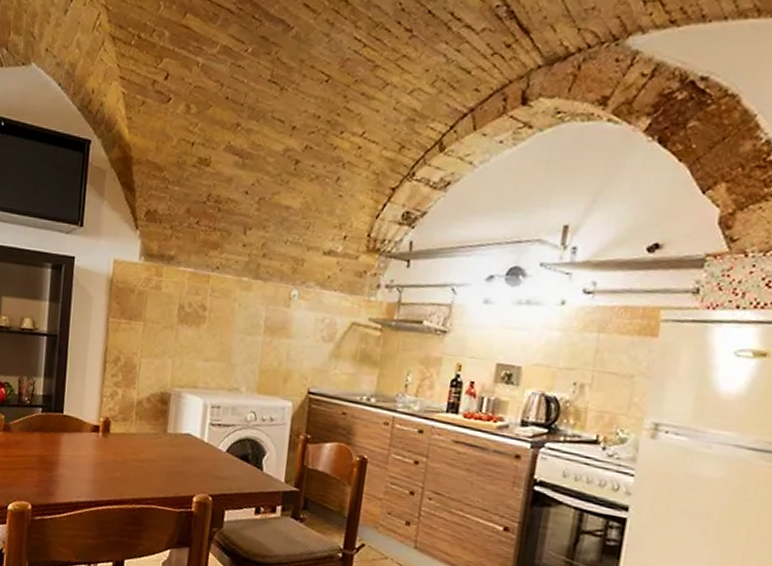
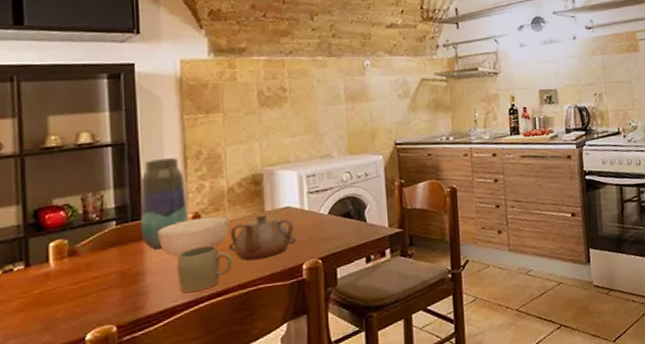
vase: none [59,356,102,444] -> present [139,158,188,249]
bowl: none [72,422,134,457] -> present [156,215,229,258]
mug: none [83,451,132,495] -> present [177,245,232,293]
teapot: none [130,434,192,480] -> present [228,213,297,260]

